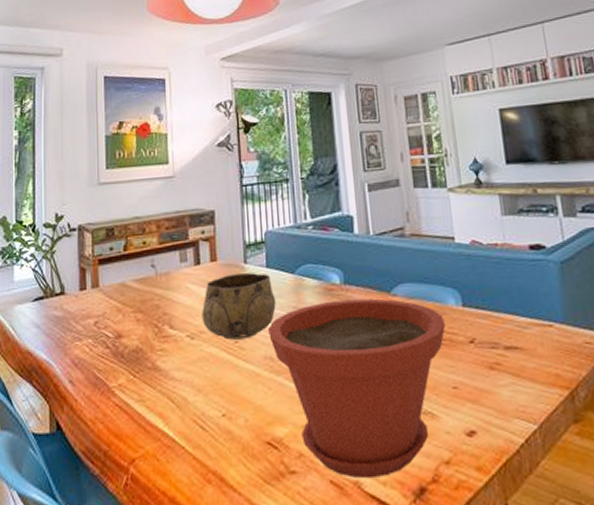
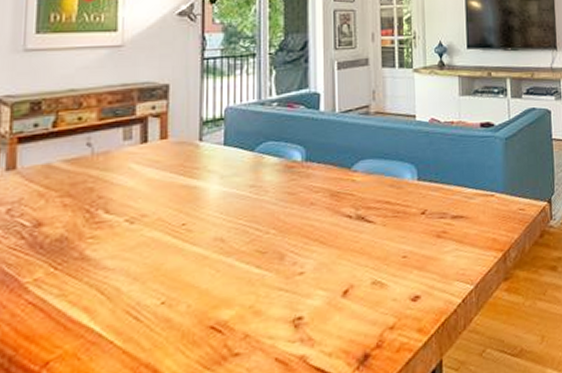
decorative bowl: present [201,273,276,340] -> none [145,151,232,223]
plant pot: present [268,298,446,479] -> none [221,175,401,353]

